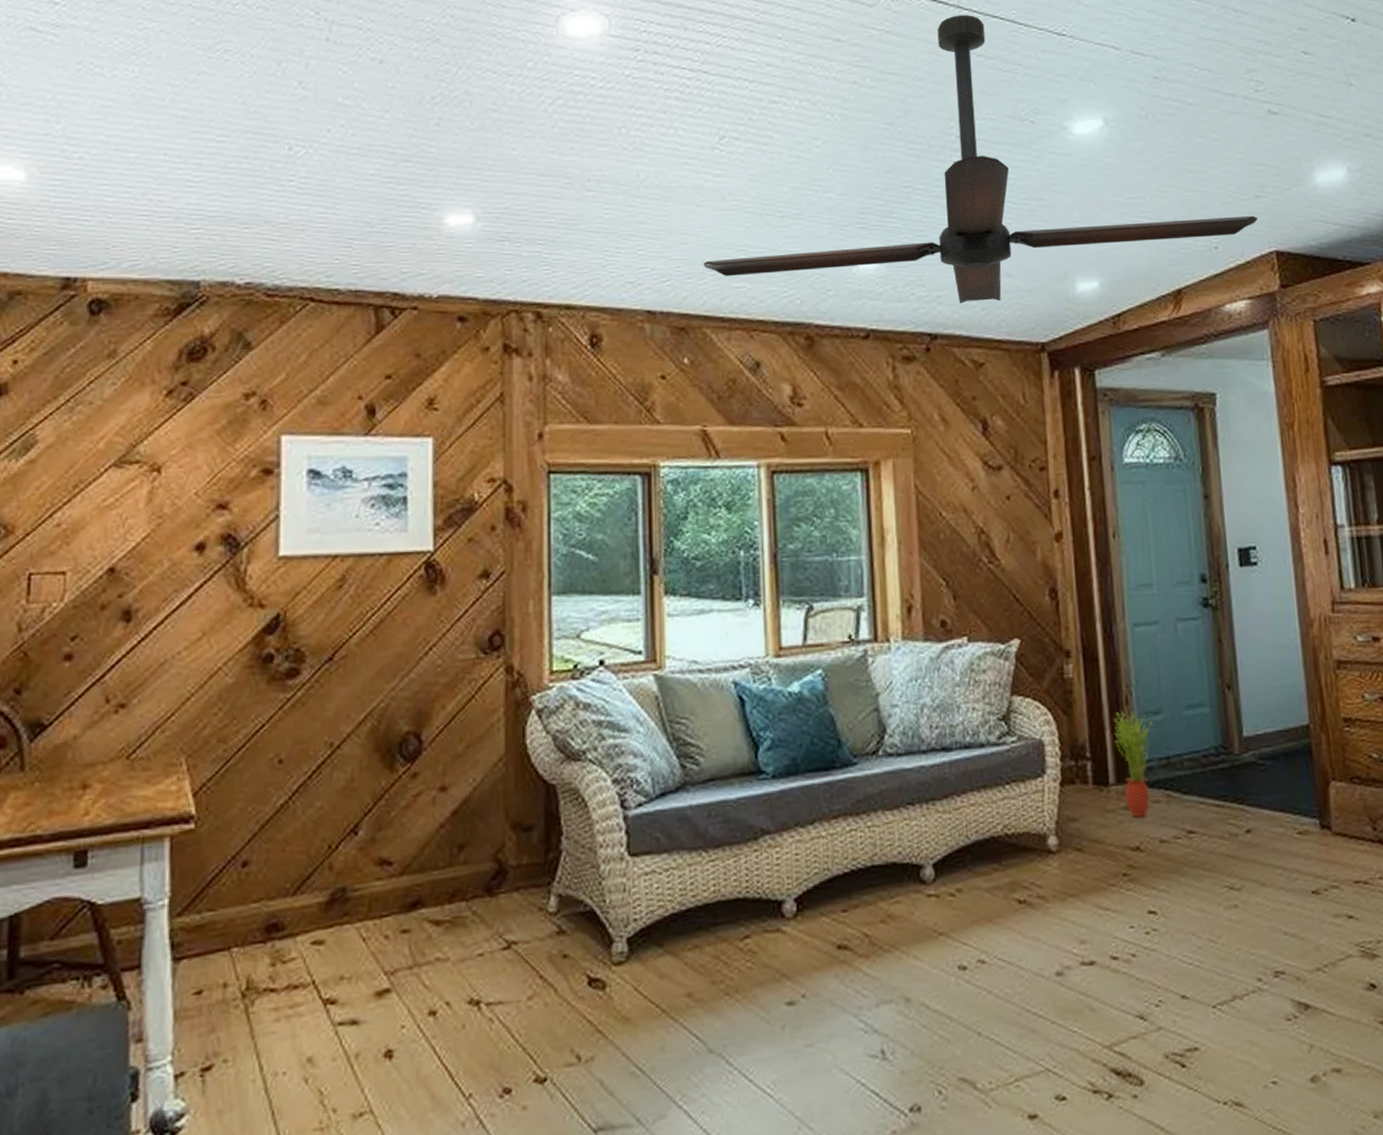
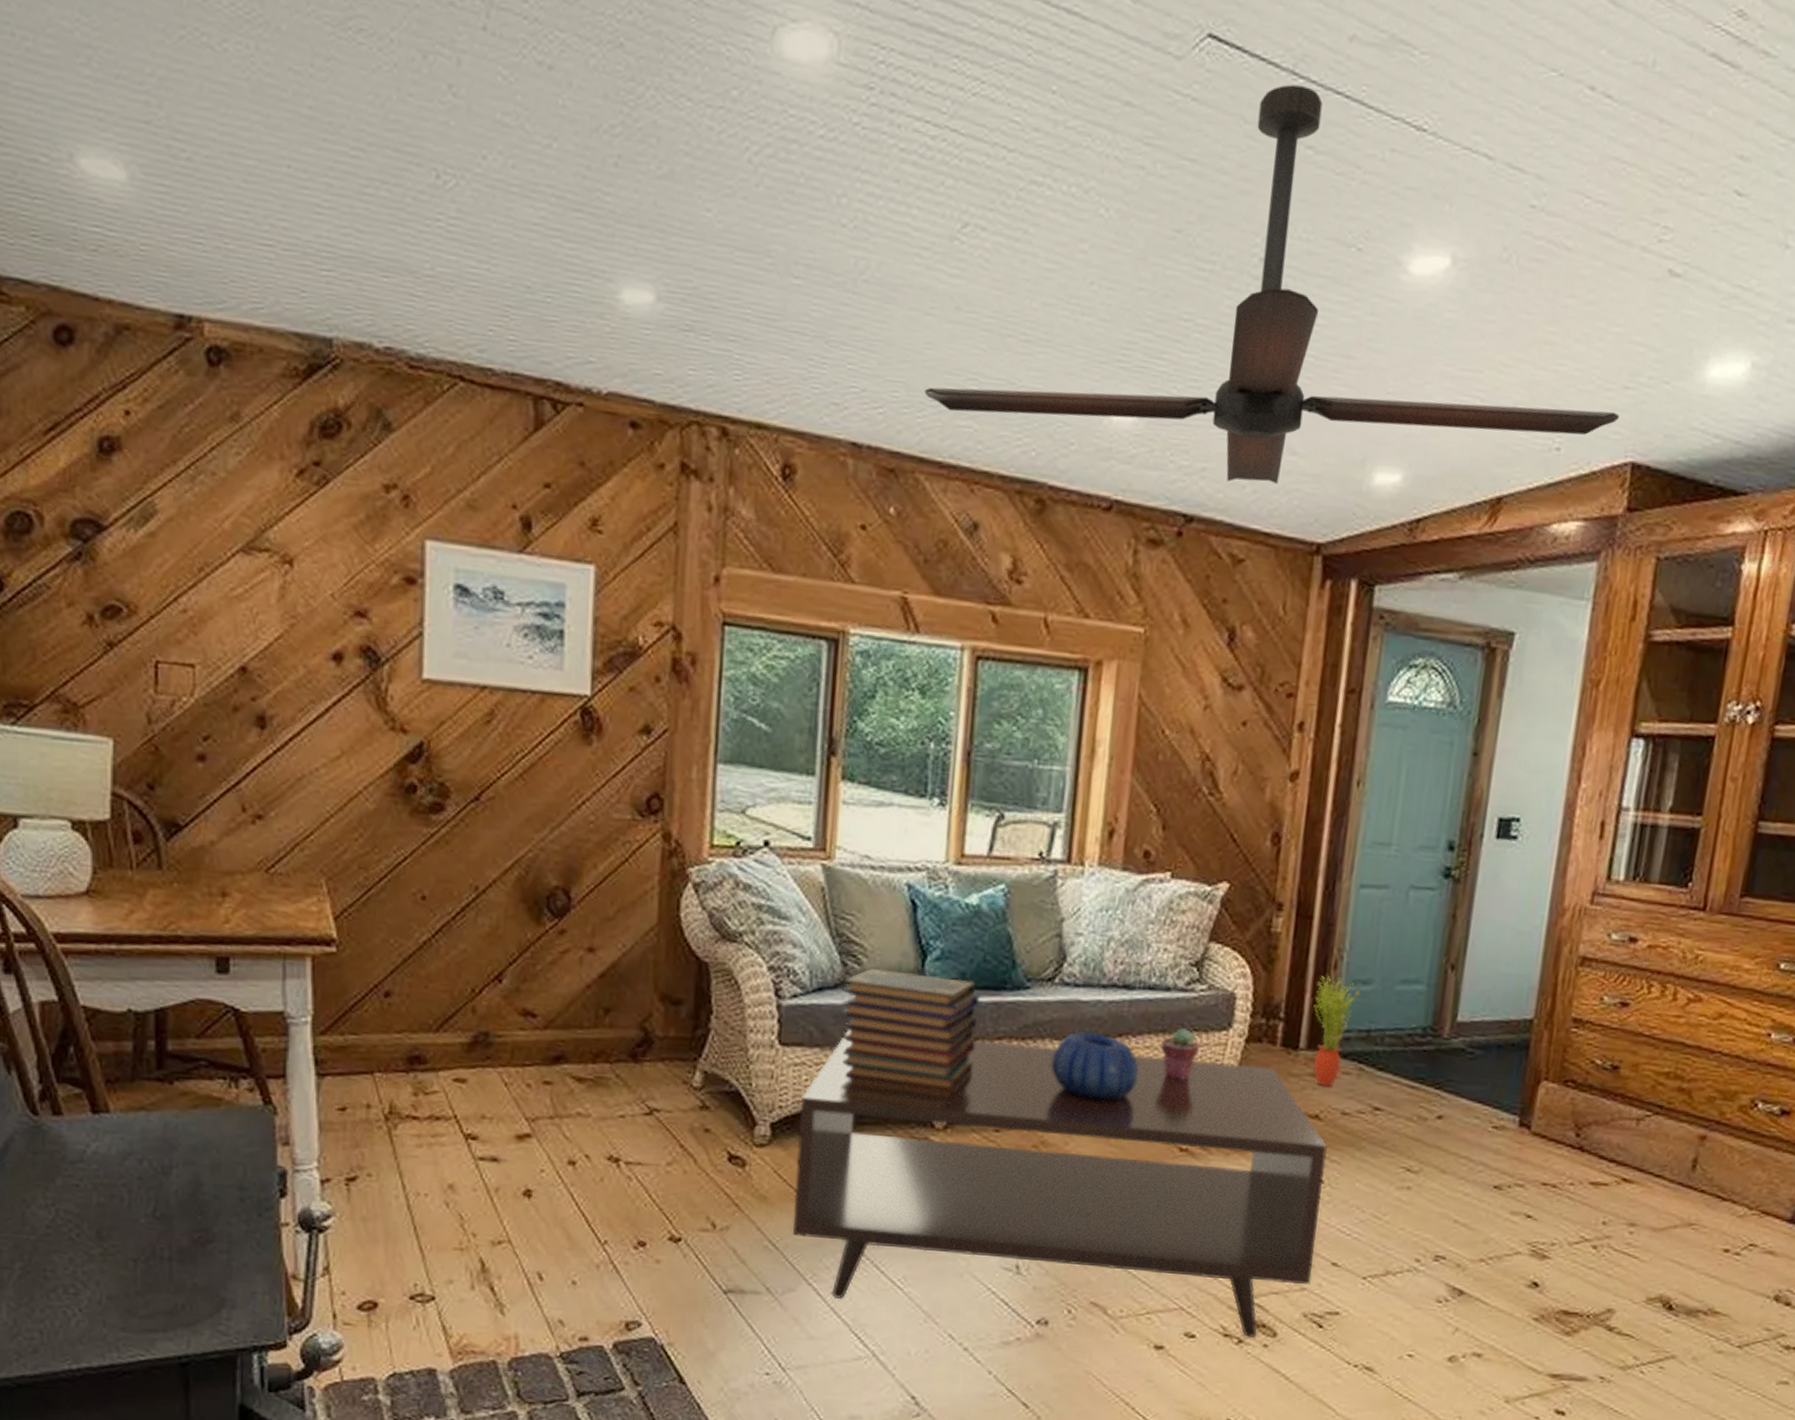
coffee table: none [654,806,1165,1118] -> present [792,1030,1327,1337]
book stack: none [684,765,815,879] -> present [840,968,981,1091]
decorative bowl: none [886,797,969,864] -> present [1051,1030,1139,1100]
potted succulent: none [984,780,1020,833] -> present [1161,1027,1200,1081]

